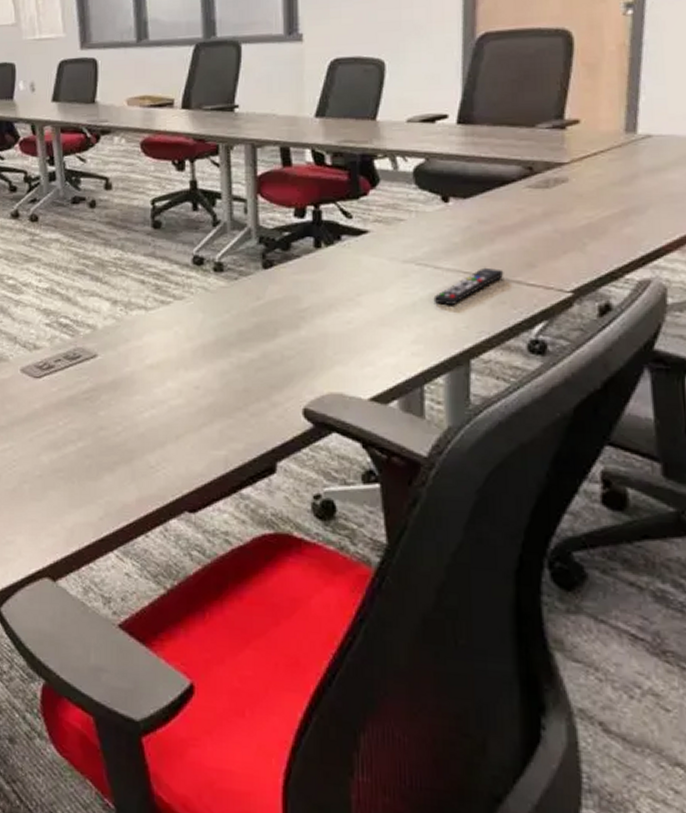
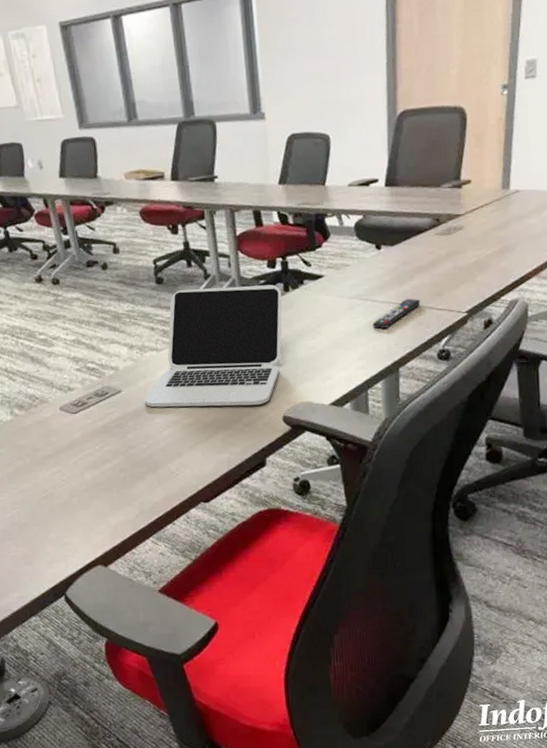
laptop: none [124,237,311,390] -> present [144,284,283,408]

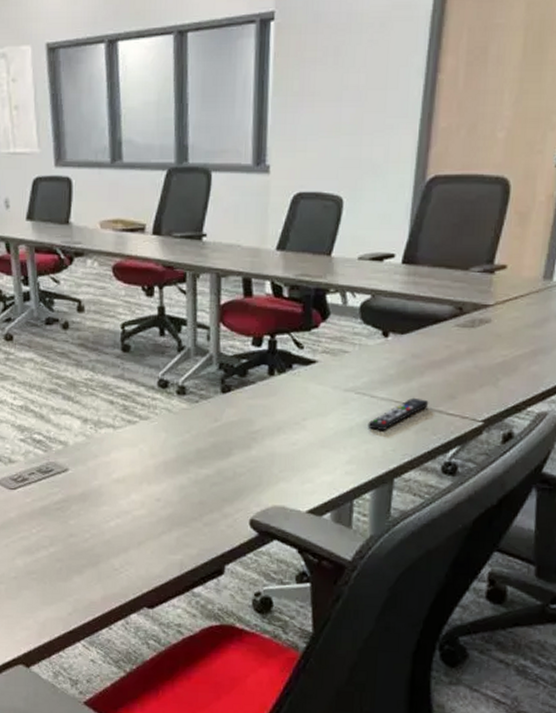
laptop: present [144,284,283,408] -> none [93,360,265,503]

